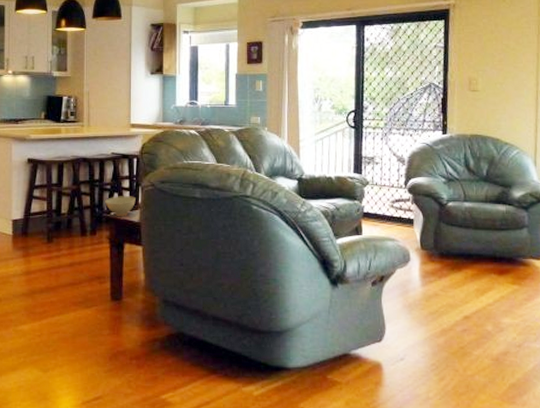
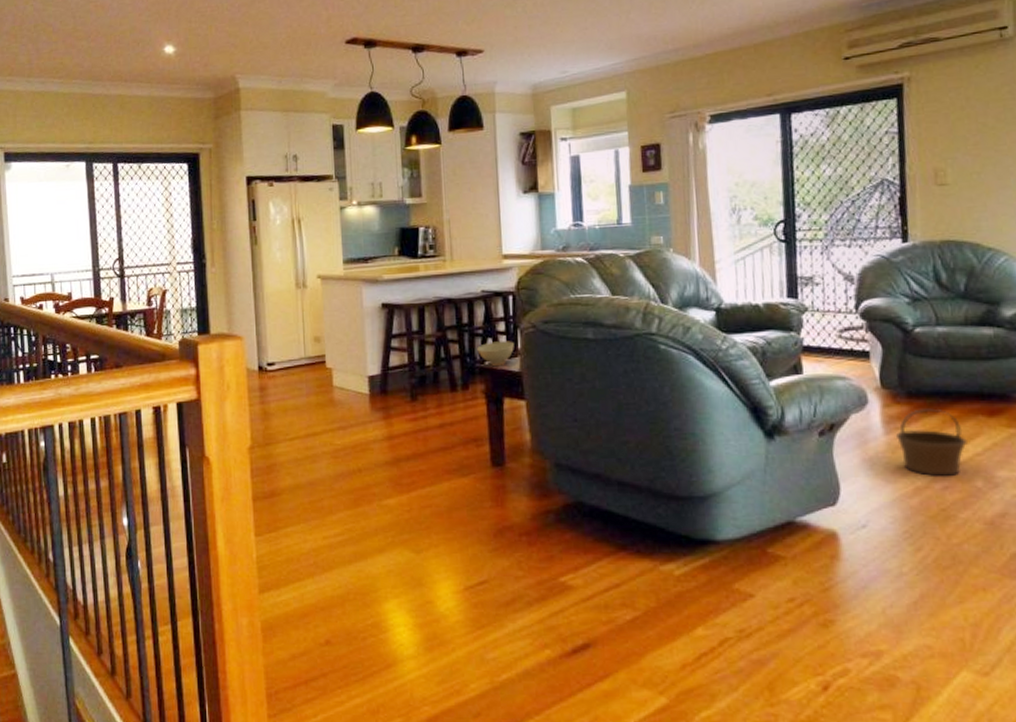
basket: none [429,267,482,322] -> present [895,408,967,477]

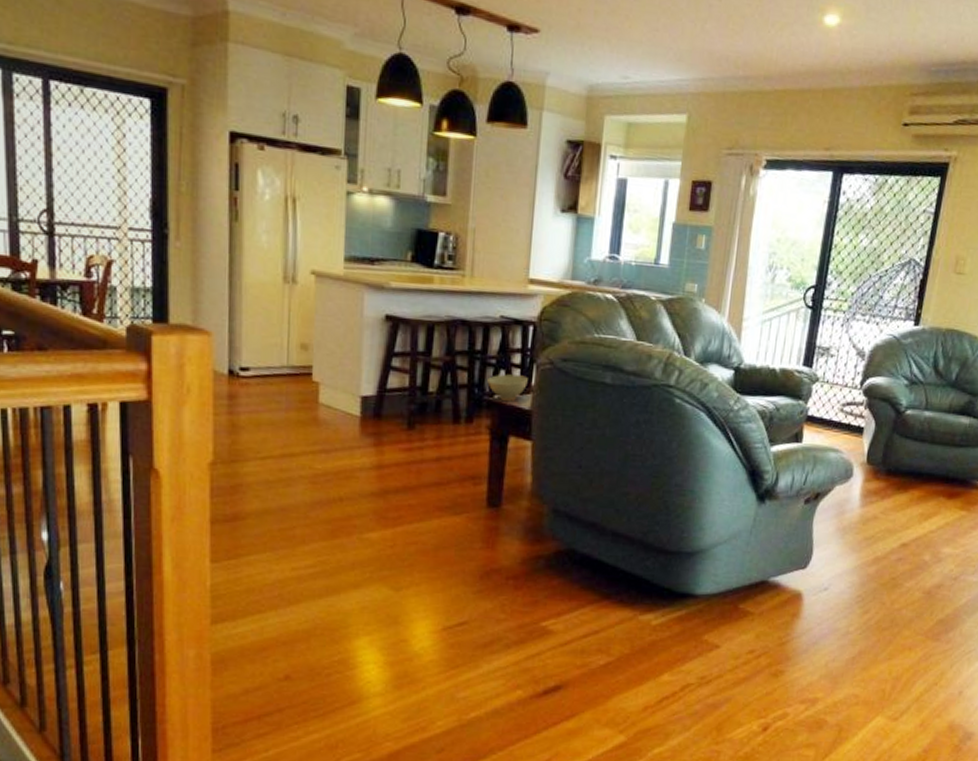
basket: present [895,408,967,477] -> none [869,486,926,550]

